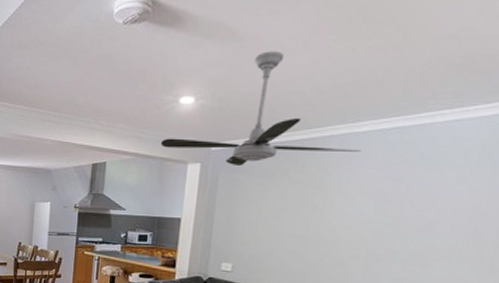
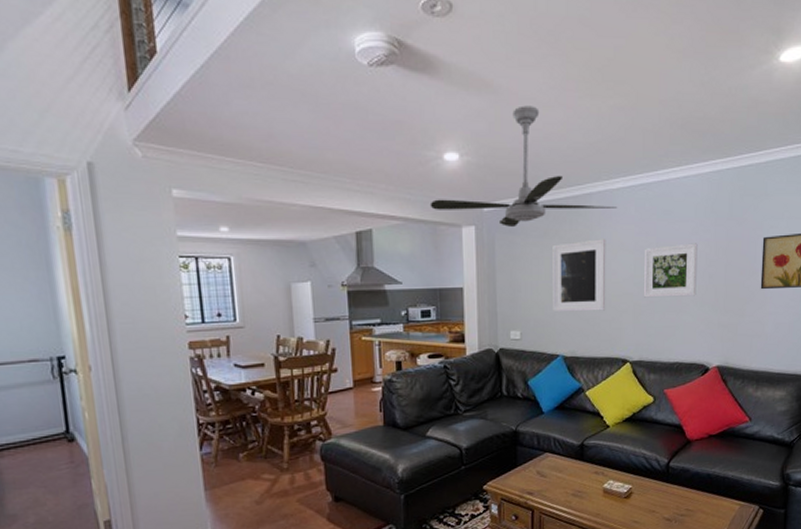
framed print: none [270,182,343,255] -> present [552,239,606,313]
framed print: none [380,192,463,251] -> present [643,243,698,298]

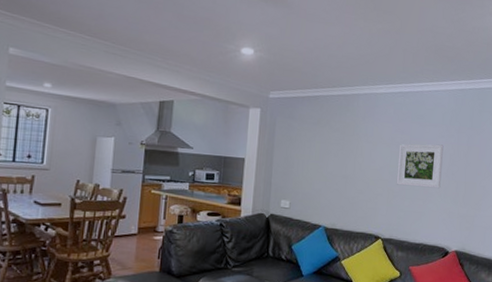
ceiling fan: present [430,105,618,227] -> none [225,19,380,113]
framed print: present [552,239,606,313] -> none [319,131,369,192]

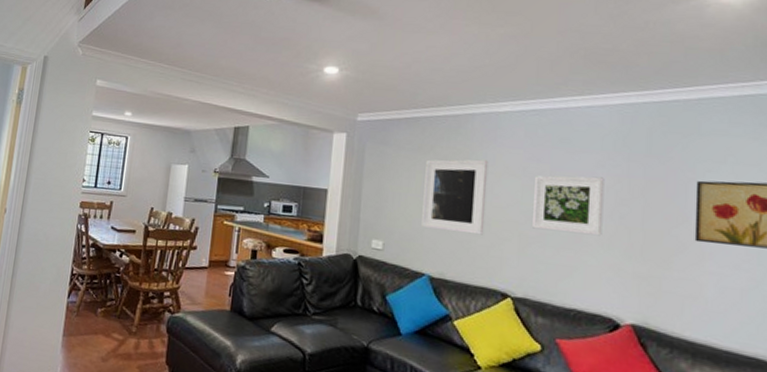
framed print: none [319,131,369,192] -> present [421,159,489,235]

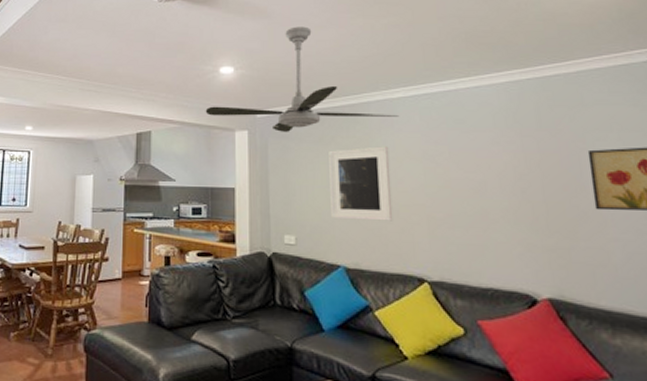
ceiling fan: none [305,30,504,138] -> present [205,26,400,132]
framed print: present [531,175,605,236] -> none [434,154,507,212]

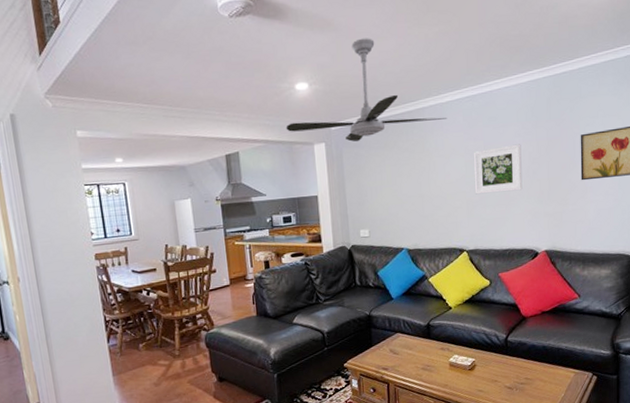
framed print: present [329,146,393,221] -> none [392,146,442,212]
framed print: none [434,154,507,212] -> present [473,144,523,195]

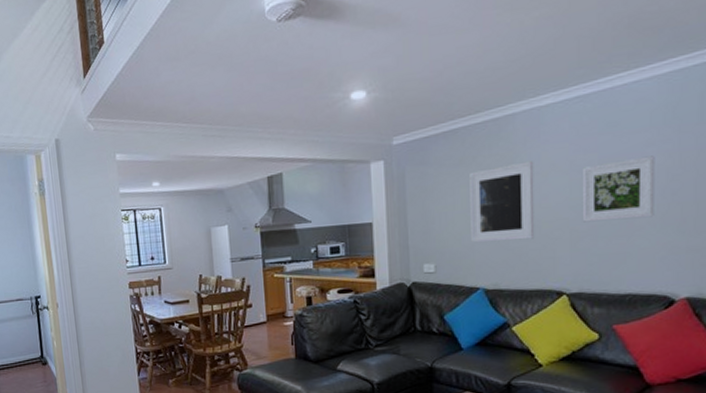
ceiling fan: present [286,38,448,142] -> none [337,31,547,158]
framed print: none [392,146,442,212] -> present [469,161,535,243]

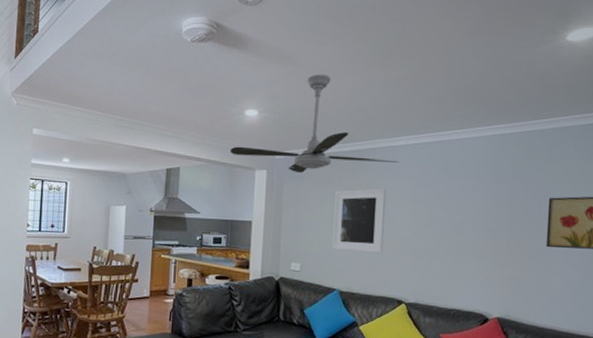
ceiling fan: none [337,31,547,158] -> present [229,74,399,173]
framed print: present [582,156,655,222] -> none [421,198,479,248]

